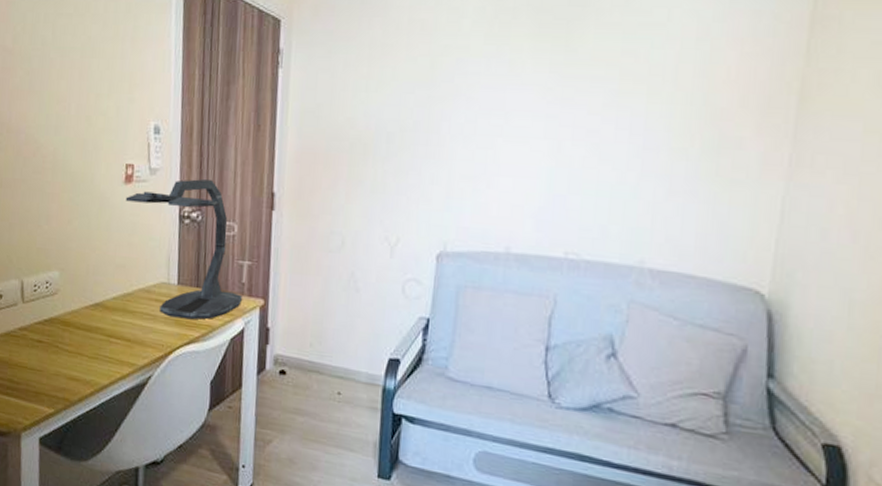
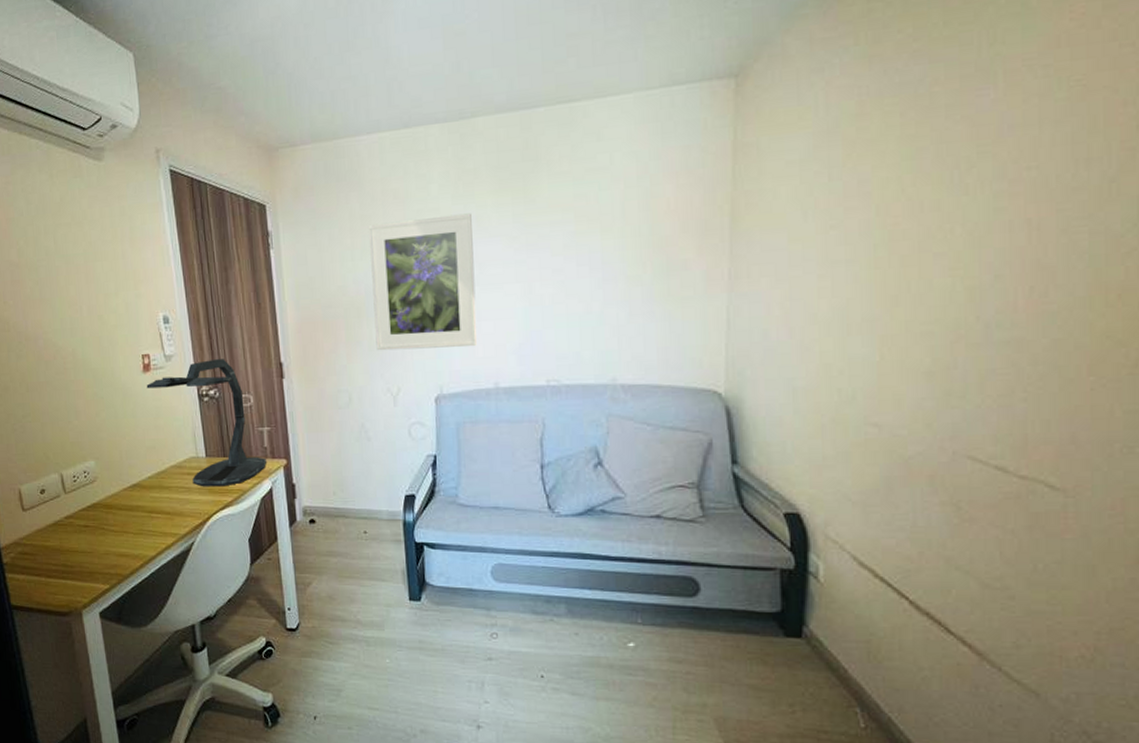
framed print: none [379,54,504,204] -> present [369,213,477,351]

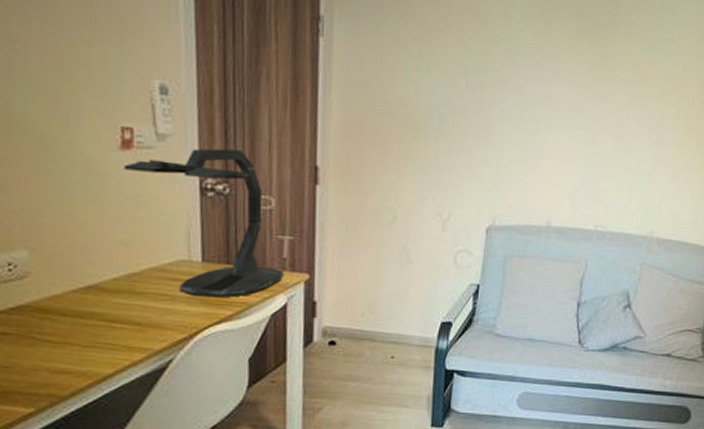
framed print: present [369,213,477,351] -> none [431,38,549,184]

